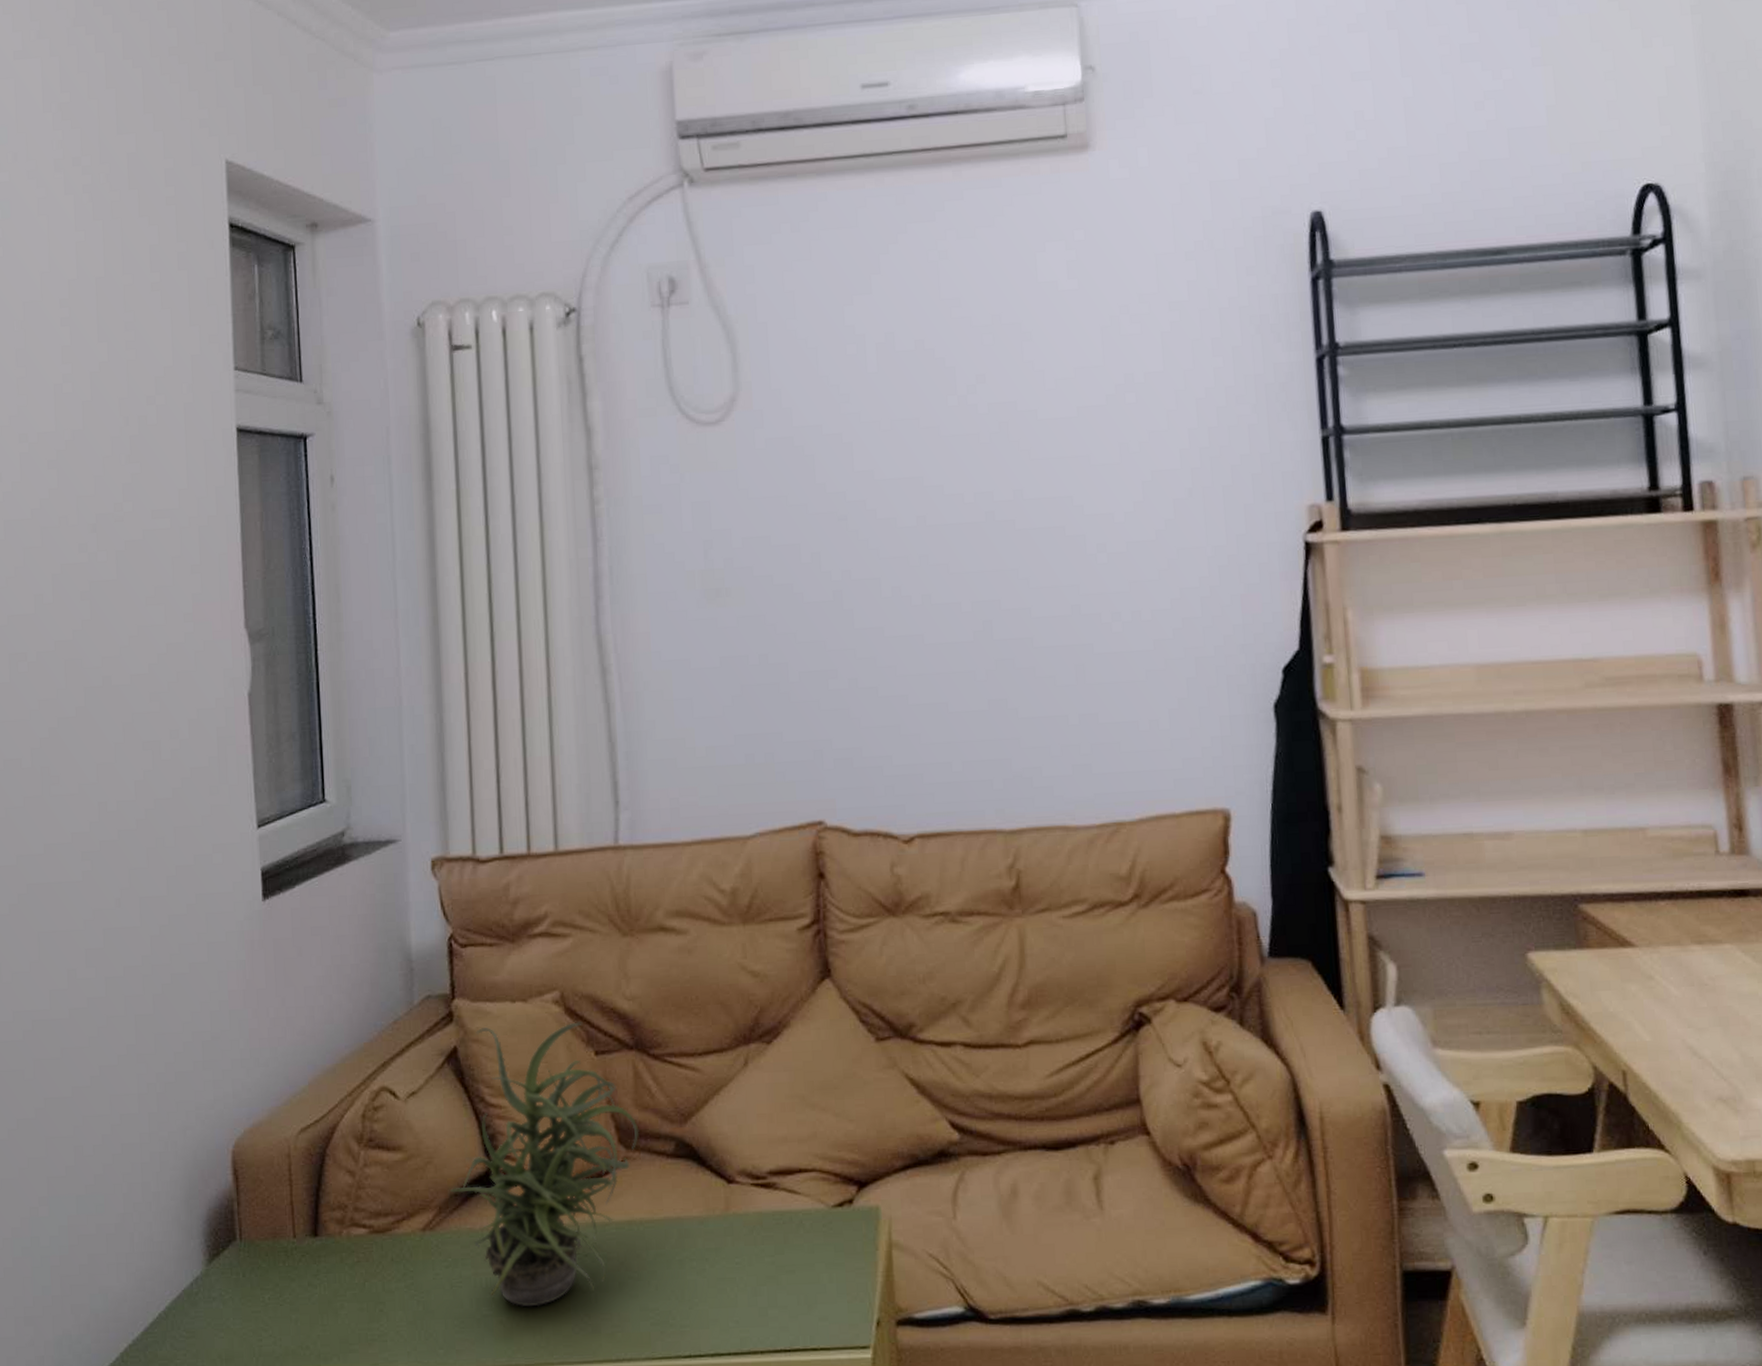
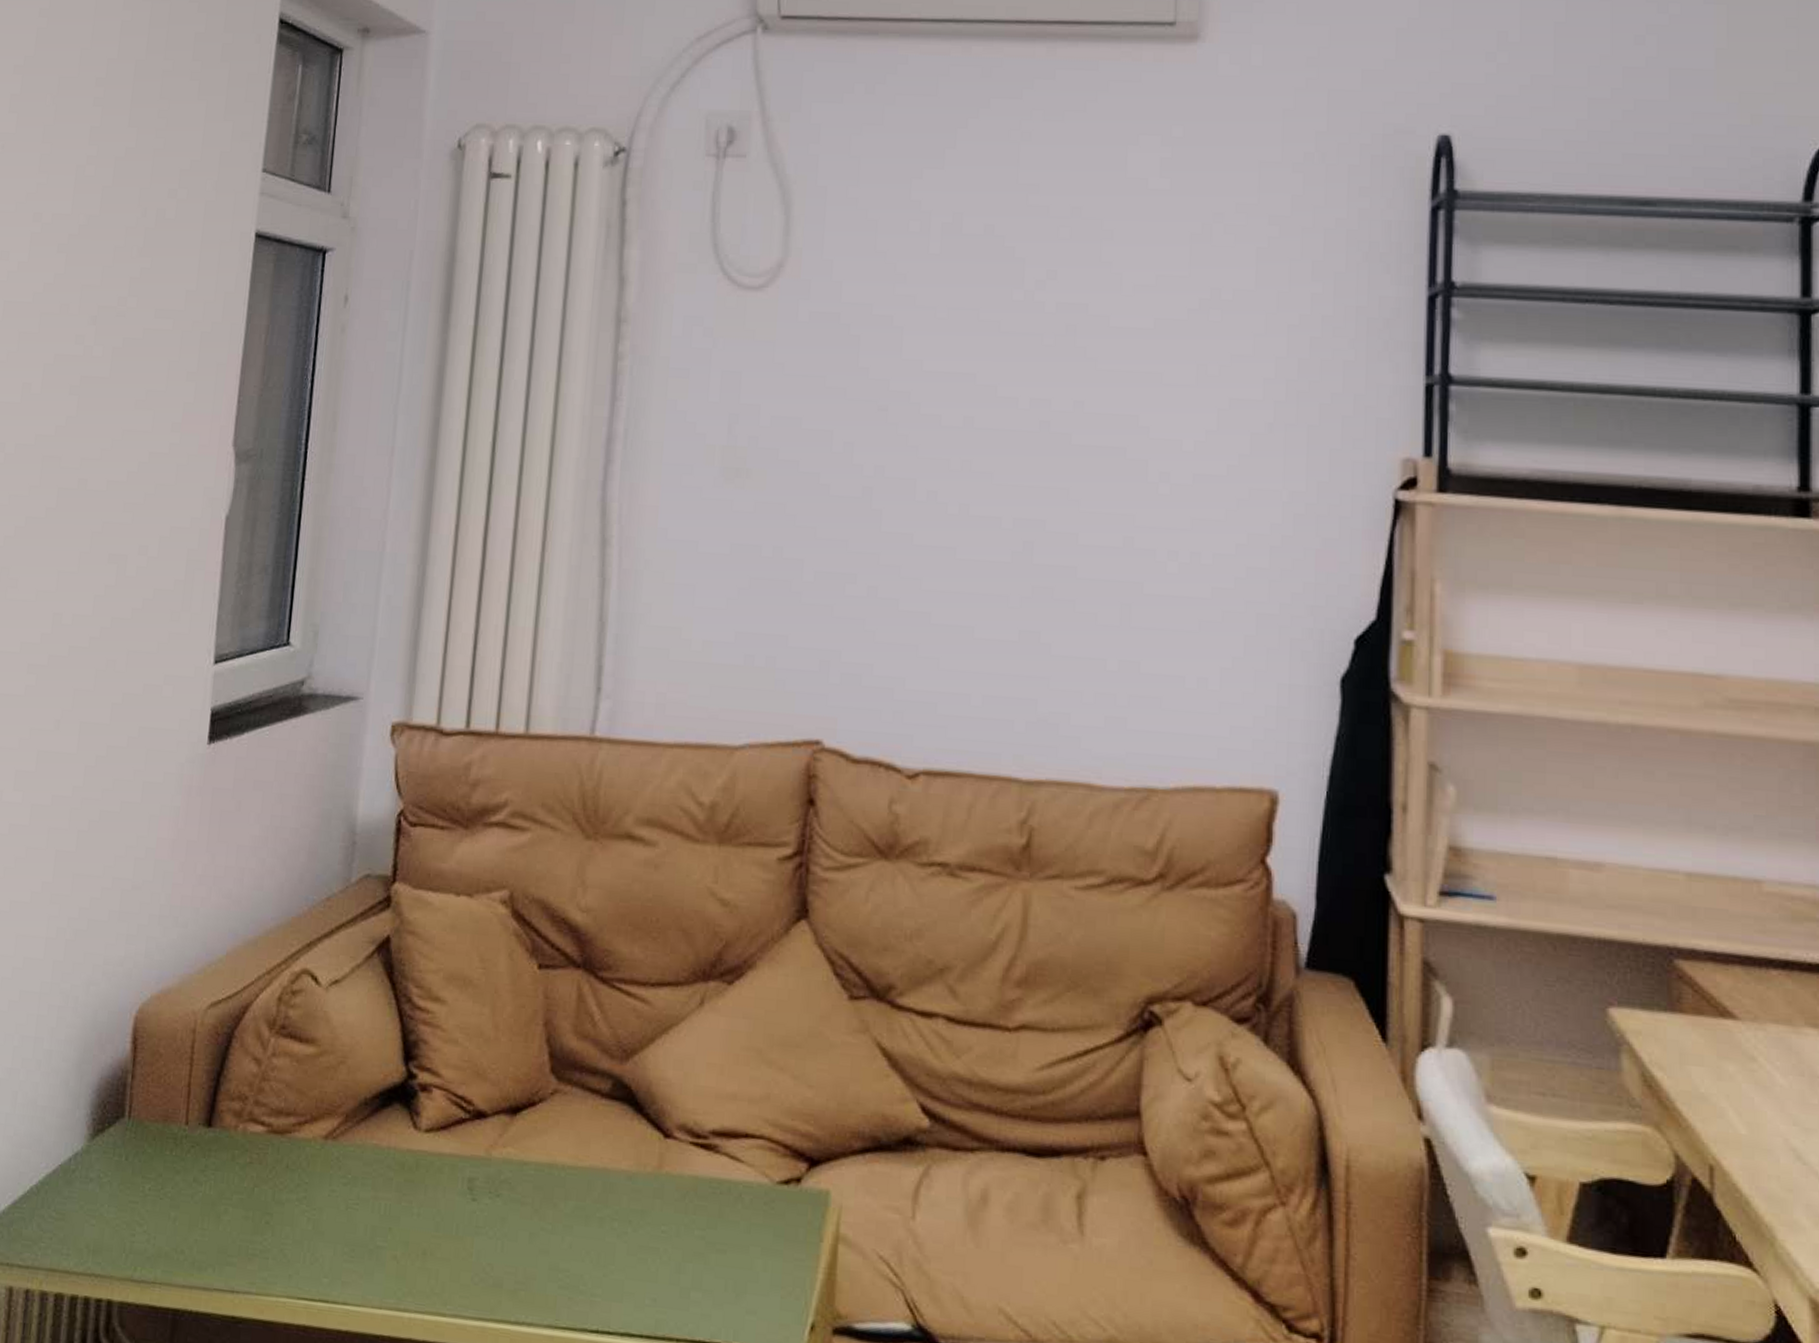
potted plant: present [450,1022,639,1307] -> none [361,919,575,1246]

